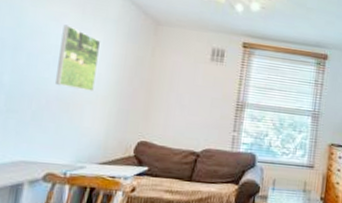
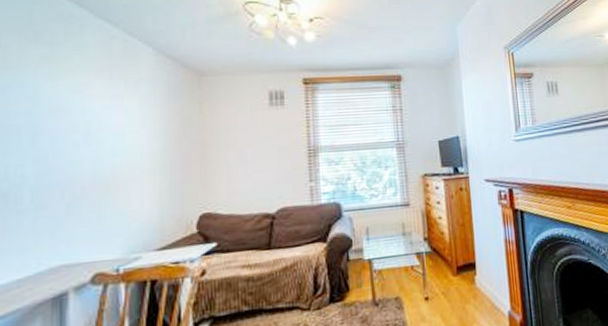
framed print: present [56,24,101,91] -> none [89,95,138,168]

